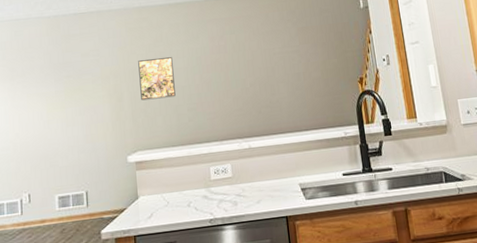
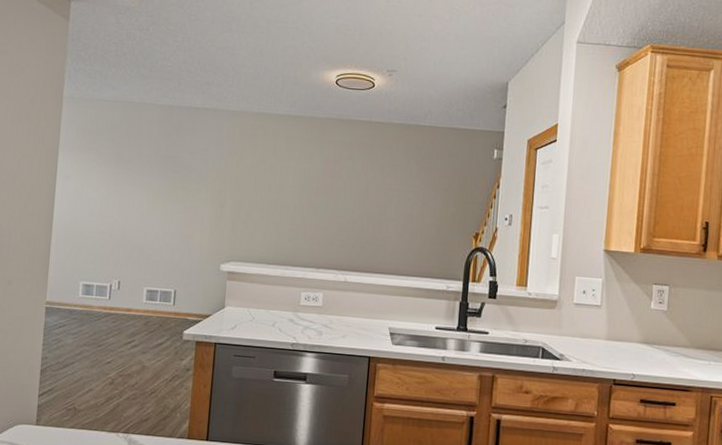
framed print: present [138,56,176,101] -> none [243,169,283,214]

